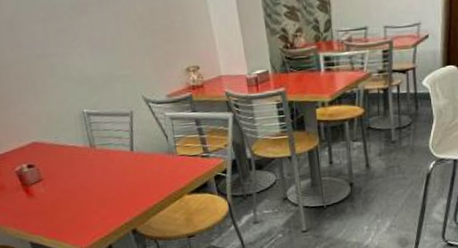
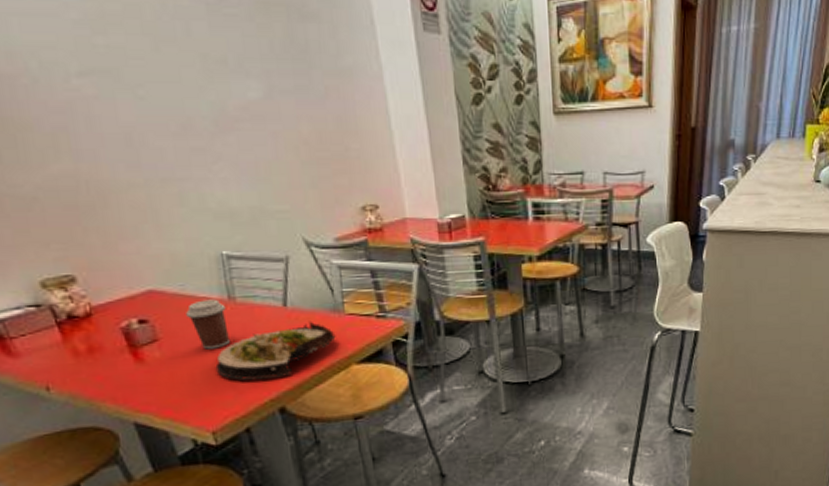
coffee cup: none [60,147,94,186] -> present [186,299,231,350]
salad plate: none [84,161,171,209] -> present [215,321,336,381]

